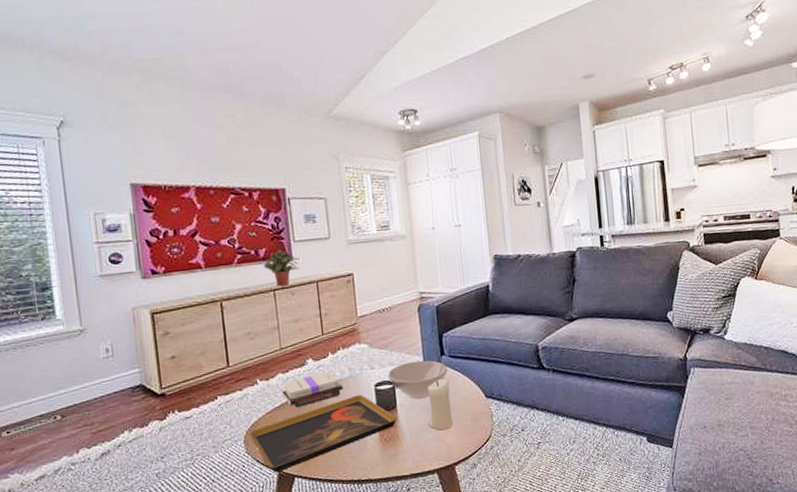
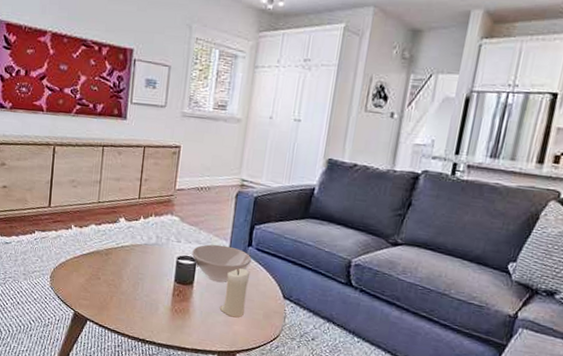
decorative tray: present [249,395,397,473] -> none [55,262,191,312]
potted plant: present [264,249,300,287] -> none [99,108,133,145]
books: present [282,372,343,407] -> none [91,233,147,260]

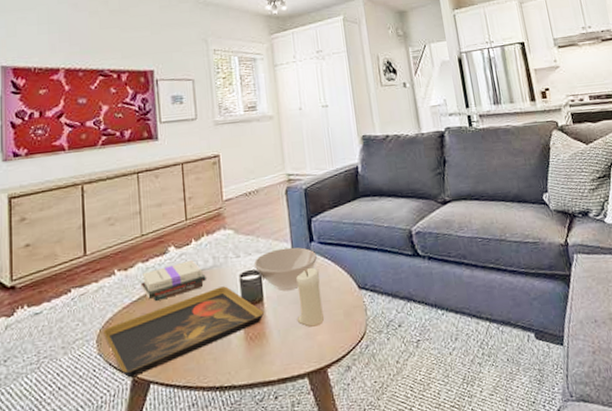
decorative tray: none [55,262,191,312] -> present [102,286,264,378]
books: none [91,233,147,260] -> present [140,260,206,301]

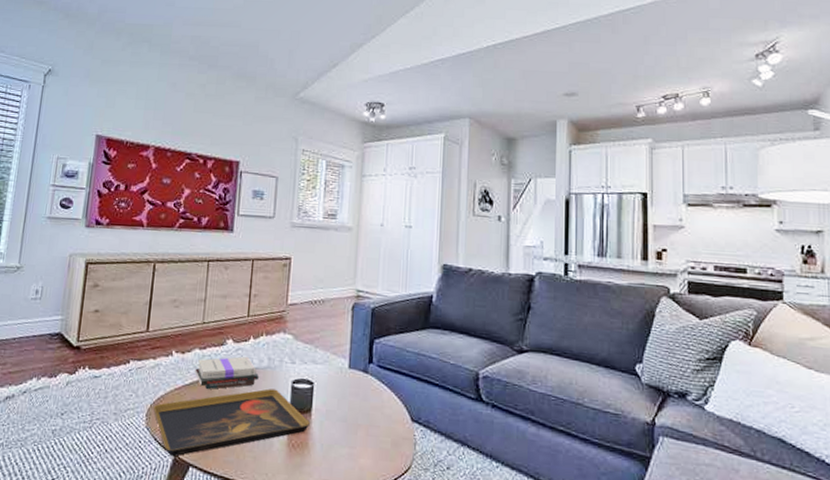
bowl: present [254,247,317,291] -> none [307,363,373,408]
candle: present [296,267,324,327] -> none [342,388,372,449]

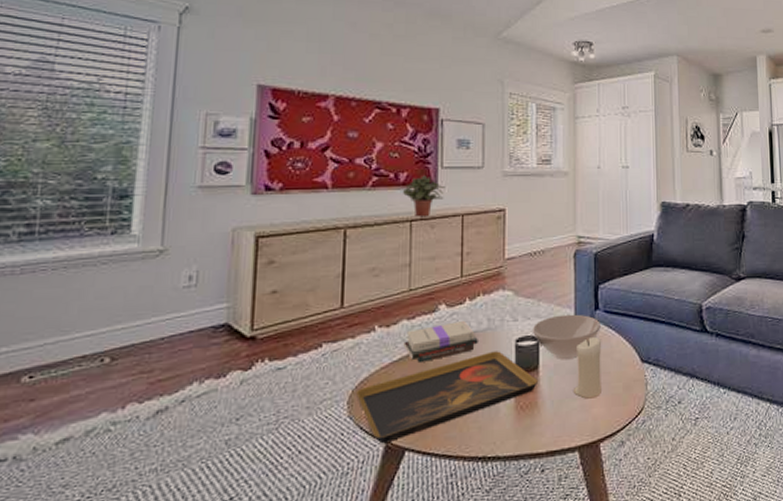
potted plant: none [204,221,240,259] -> present [403,175,446,217]
bowl: none [307,363,373,408] -> present [532,314,601,360]
candle: none [342,388,372,449] -> present [573,336,601,399]

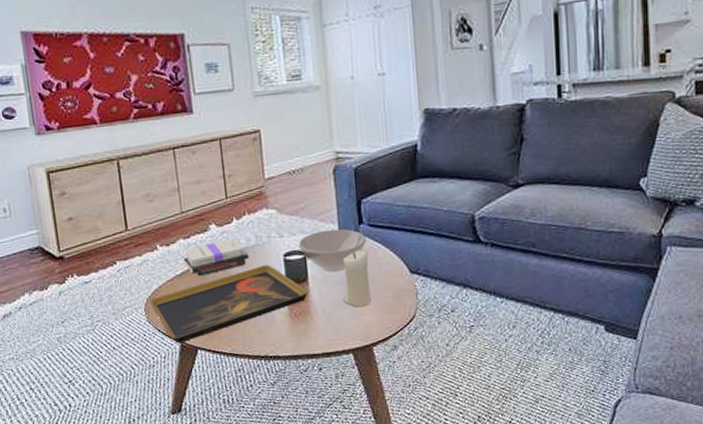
potted plant: present [403,175,446,217] -> none [162,103,201,145]

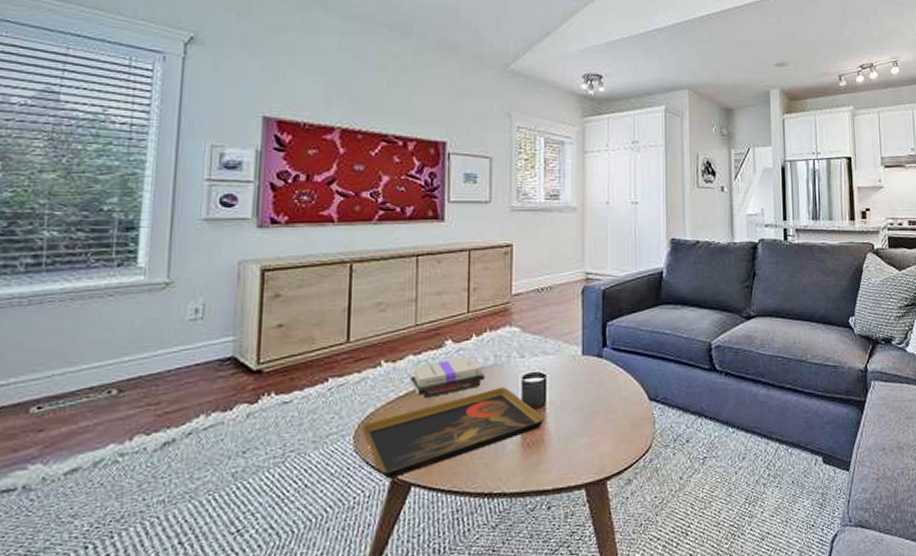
bowl: present [298,229,366,272] -> none [539,351,608,397]
candle: present [342,249,371,307] -> none [580,374,608,437]

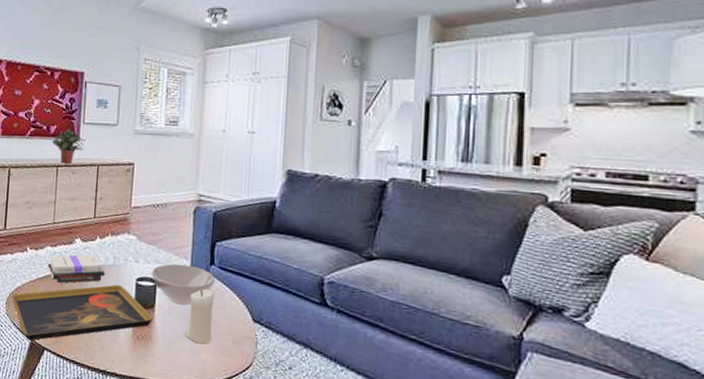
potted plant: none [410,209,453,252] -> present [53,129,86,165]
bowl: none [539,351,608,397] -> present [151,263,215,306]
candle: none [580,374,608,437] -> present [184,288,214,345]

